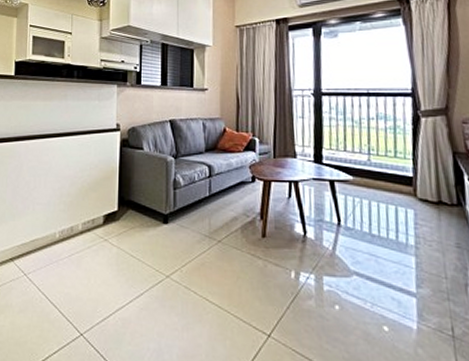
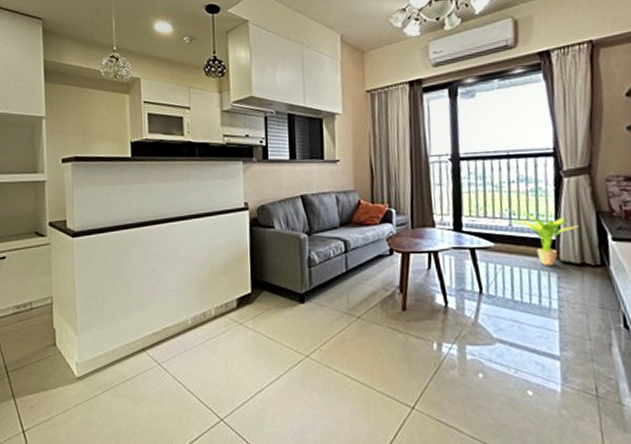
potted plant: none [380,148,436,203] -> present [522,211,579,267]

